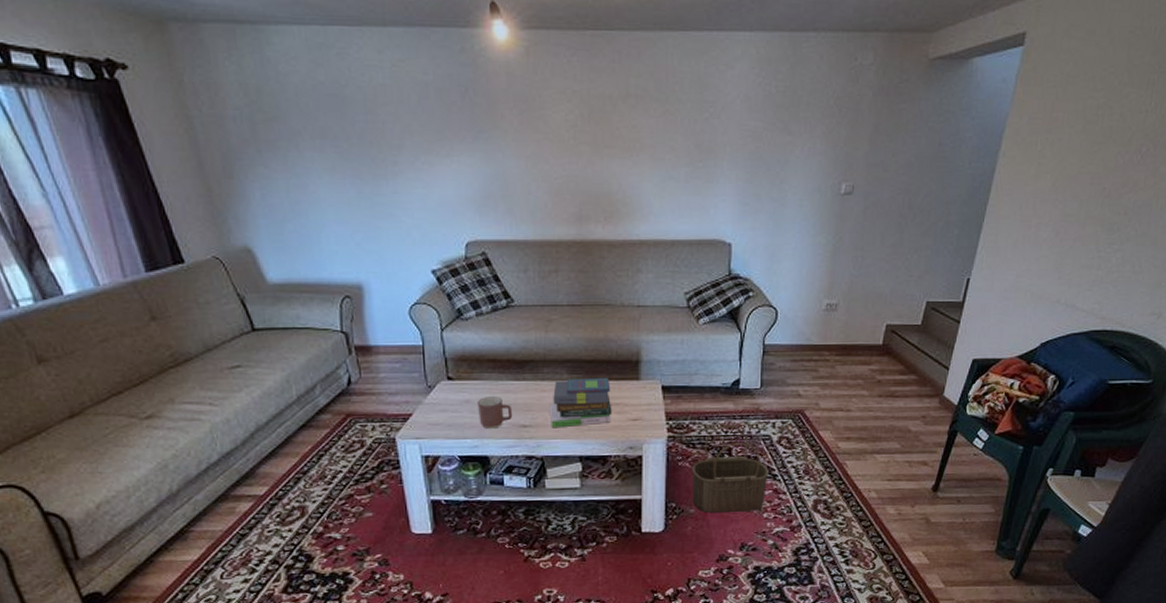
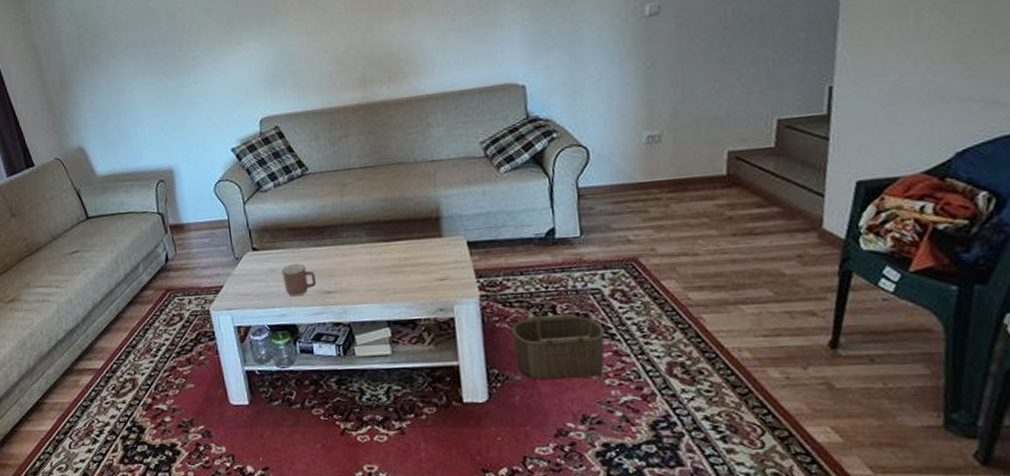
books: present [549,377,612,428] -> none [351,236,417,293]

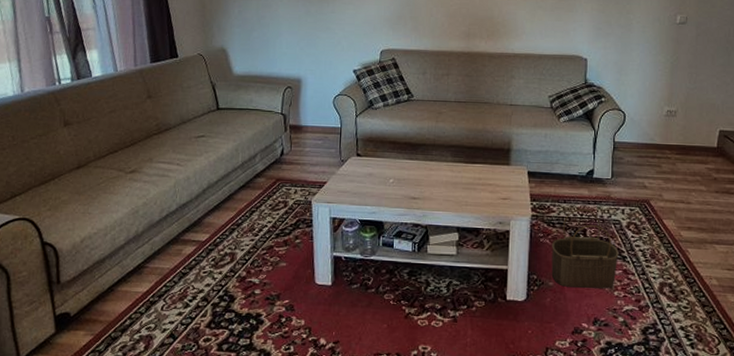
mug: present [281,263,317,297] -> none [377,171,406,199]

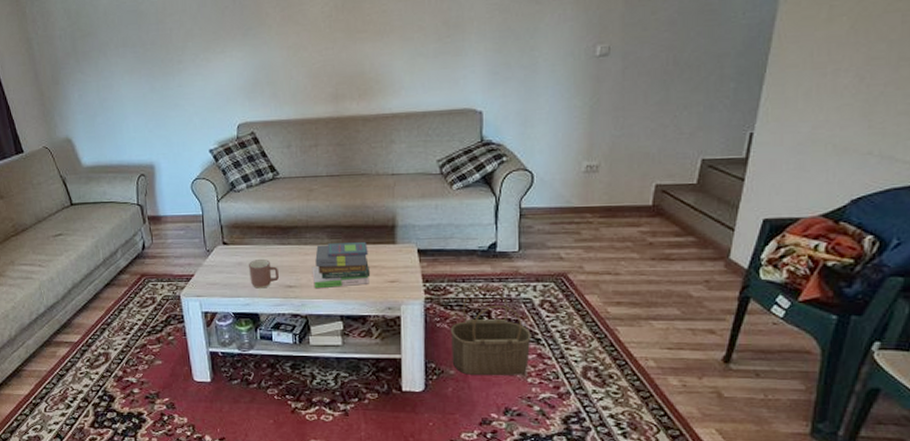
mug: none [377,171,406,199] -> present [248,258,280,289]
books: none [434,161,486,202] -> present [311,241,371,289]

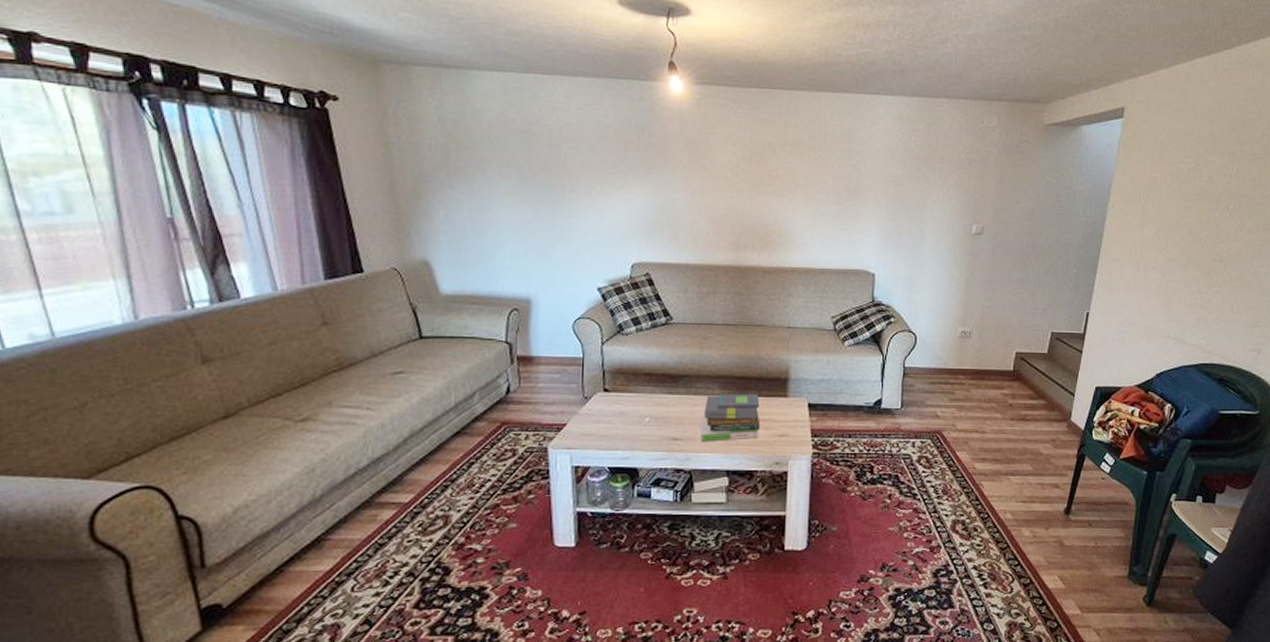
mug: present [248,258,280,289] -> none [630,408,665,441]
wicker basket: present [451,288,531,375] -> none [835,443,909,531]

